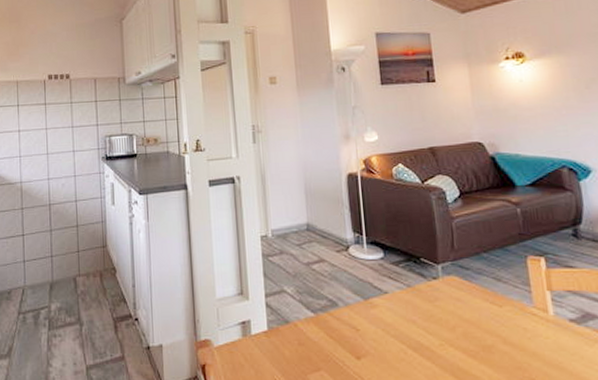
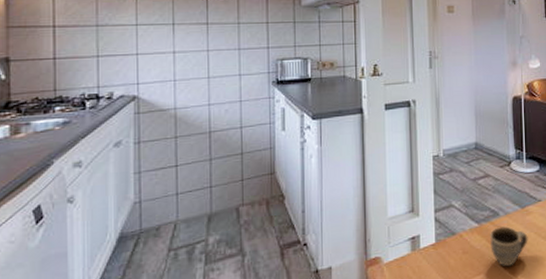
cup: none [328,319,375,366] -> present [490,226,528,267]

